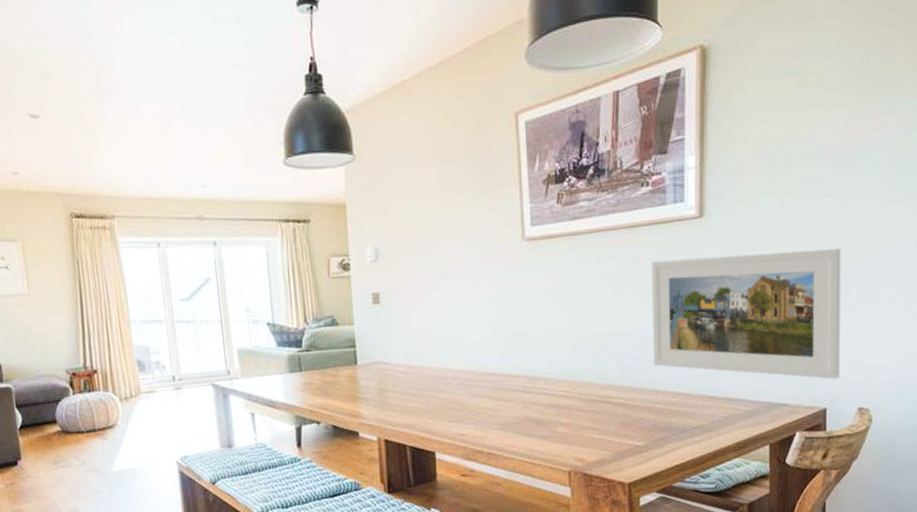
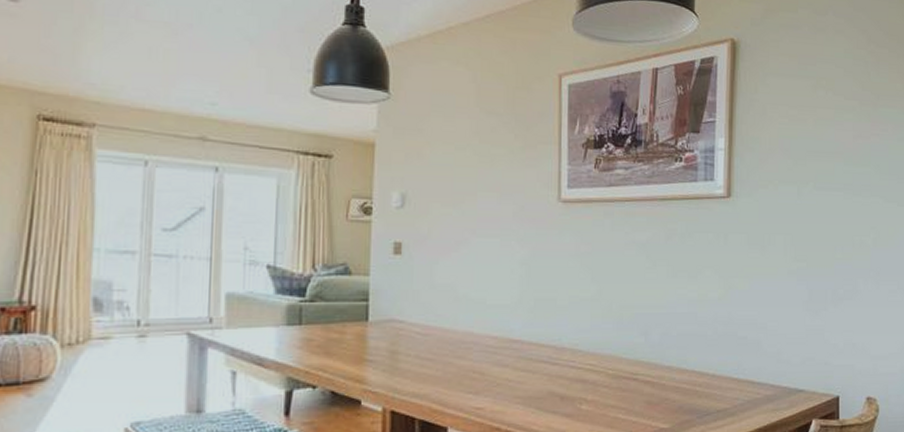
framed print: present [651,248,841,380] -> none [680,236,850,367]

